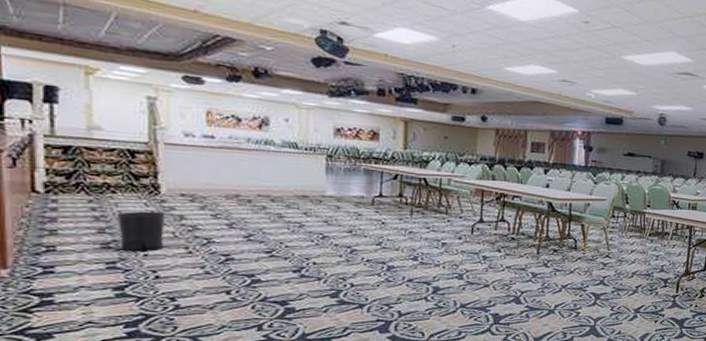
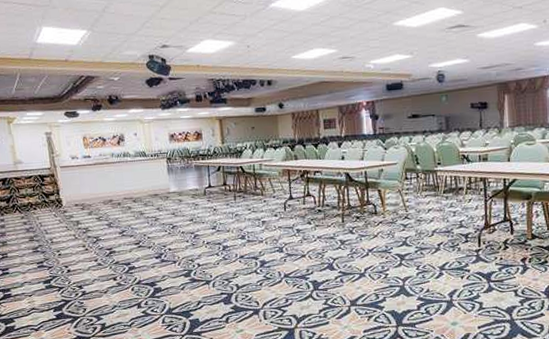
waste bin: present [116,211,165,253] -> none [39,220,70,254]

